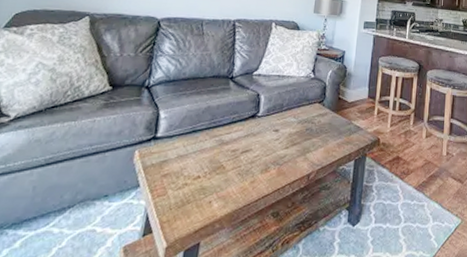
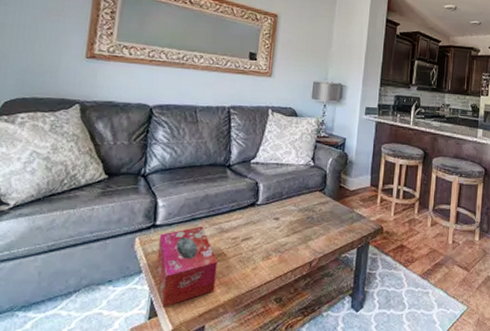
tissue box: none [155,138,216,223] -> present [156,226,218,307]

